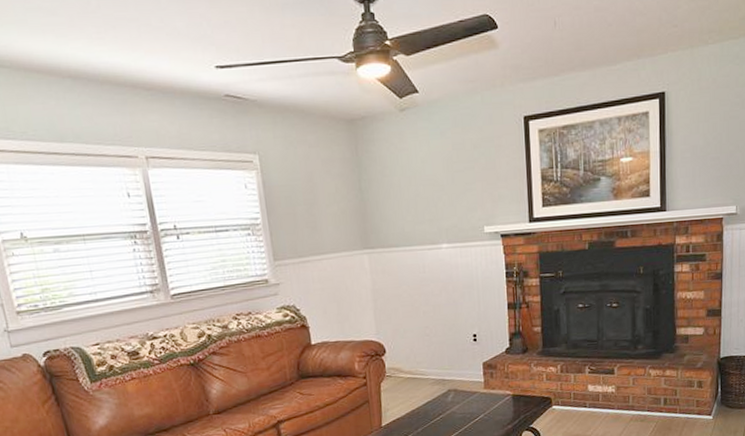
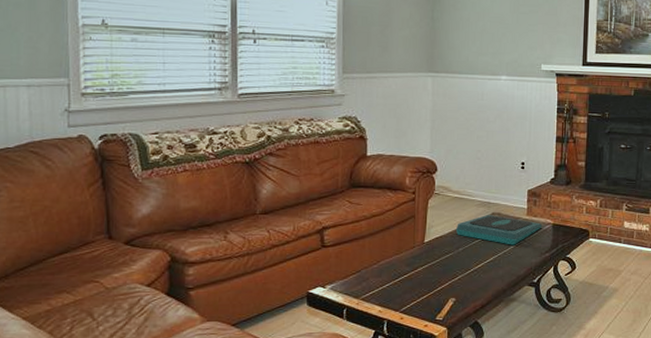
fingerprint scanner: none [412,392,502,421] -> present [455,215,543,245]

